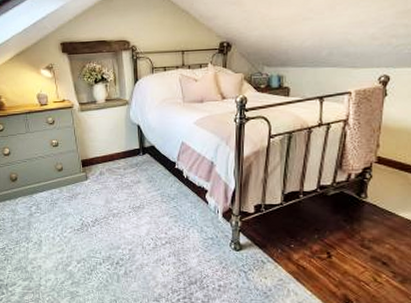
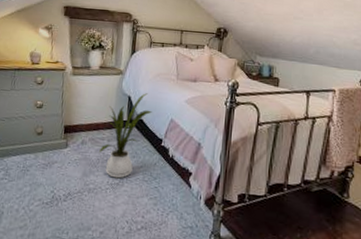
house plant: none [118,120,163,202] -> present [99,93,152,179]

